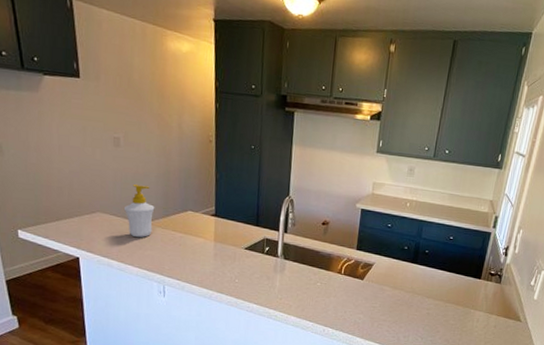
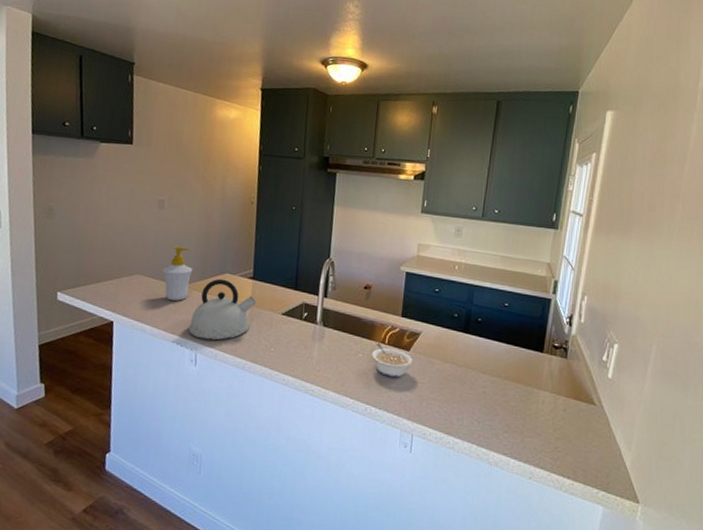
kettle: none [154,216,220,274] -> present [188,278,257,341]
legume: none [329,273,367,303] -> present [371,342,413,377]

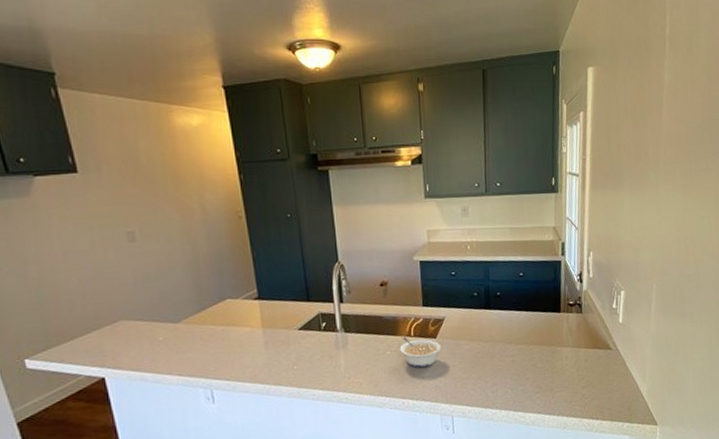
soap bottle: present [162,246,193,301] -> none [150,280,188,341]
kettle: present [188,278,257,341] -> none [196,305,268,374]

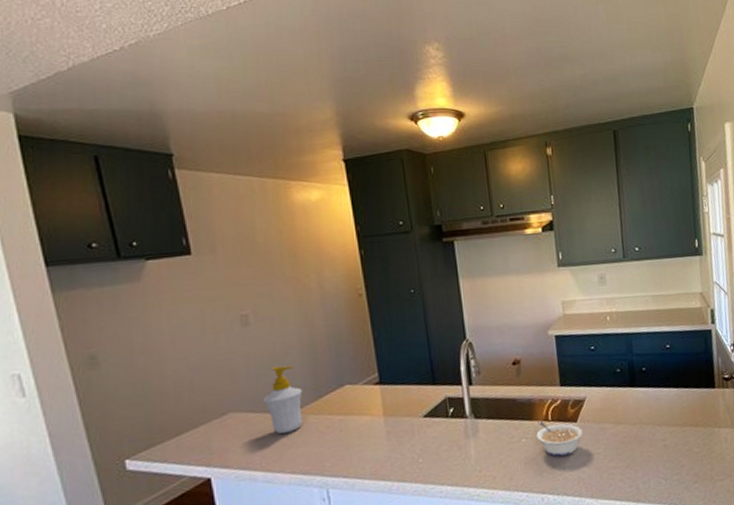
soap bottle: none [150,280,188,341] -> present [262,365,303,434]

